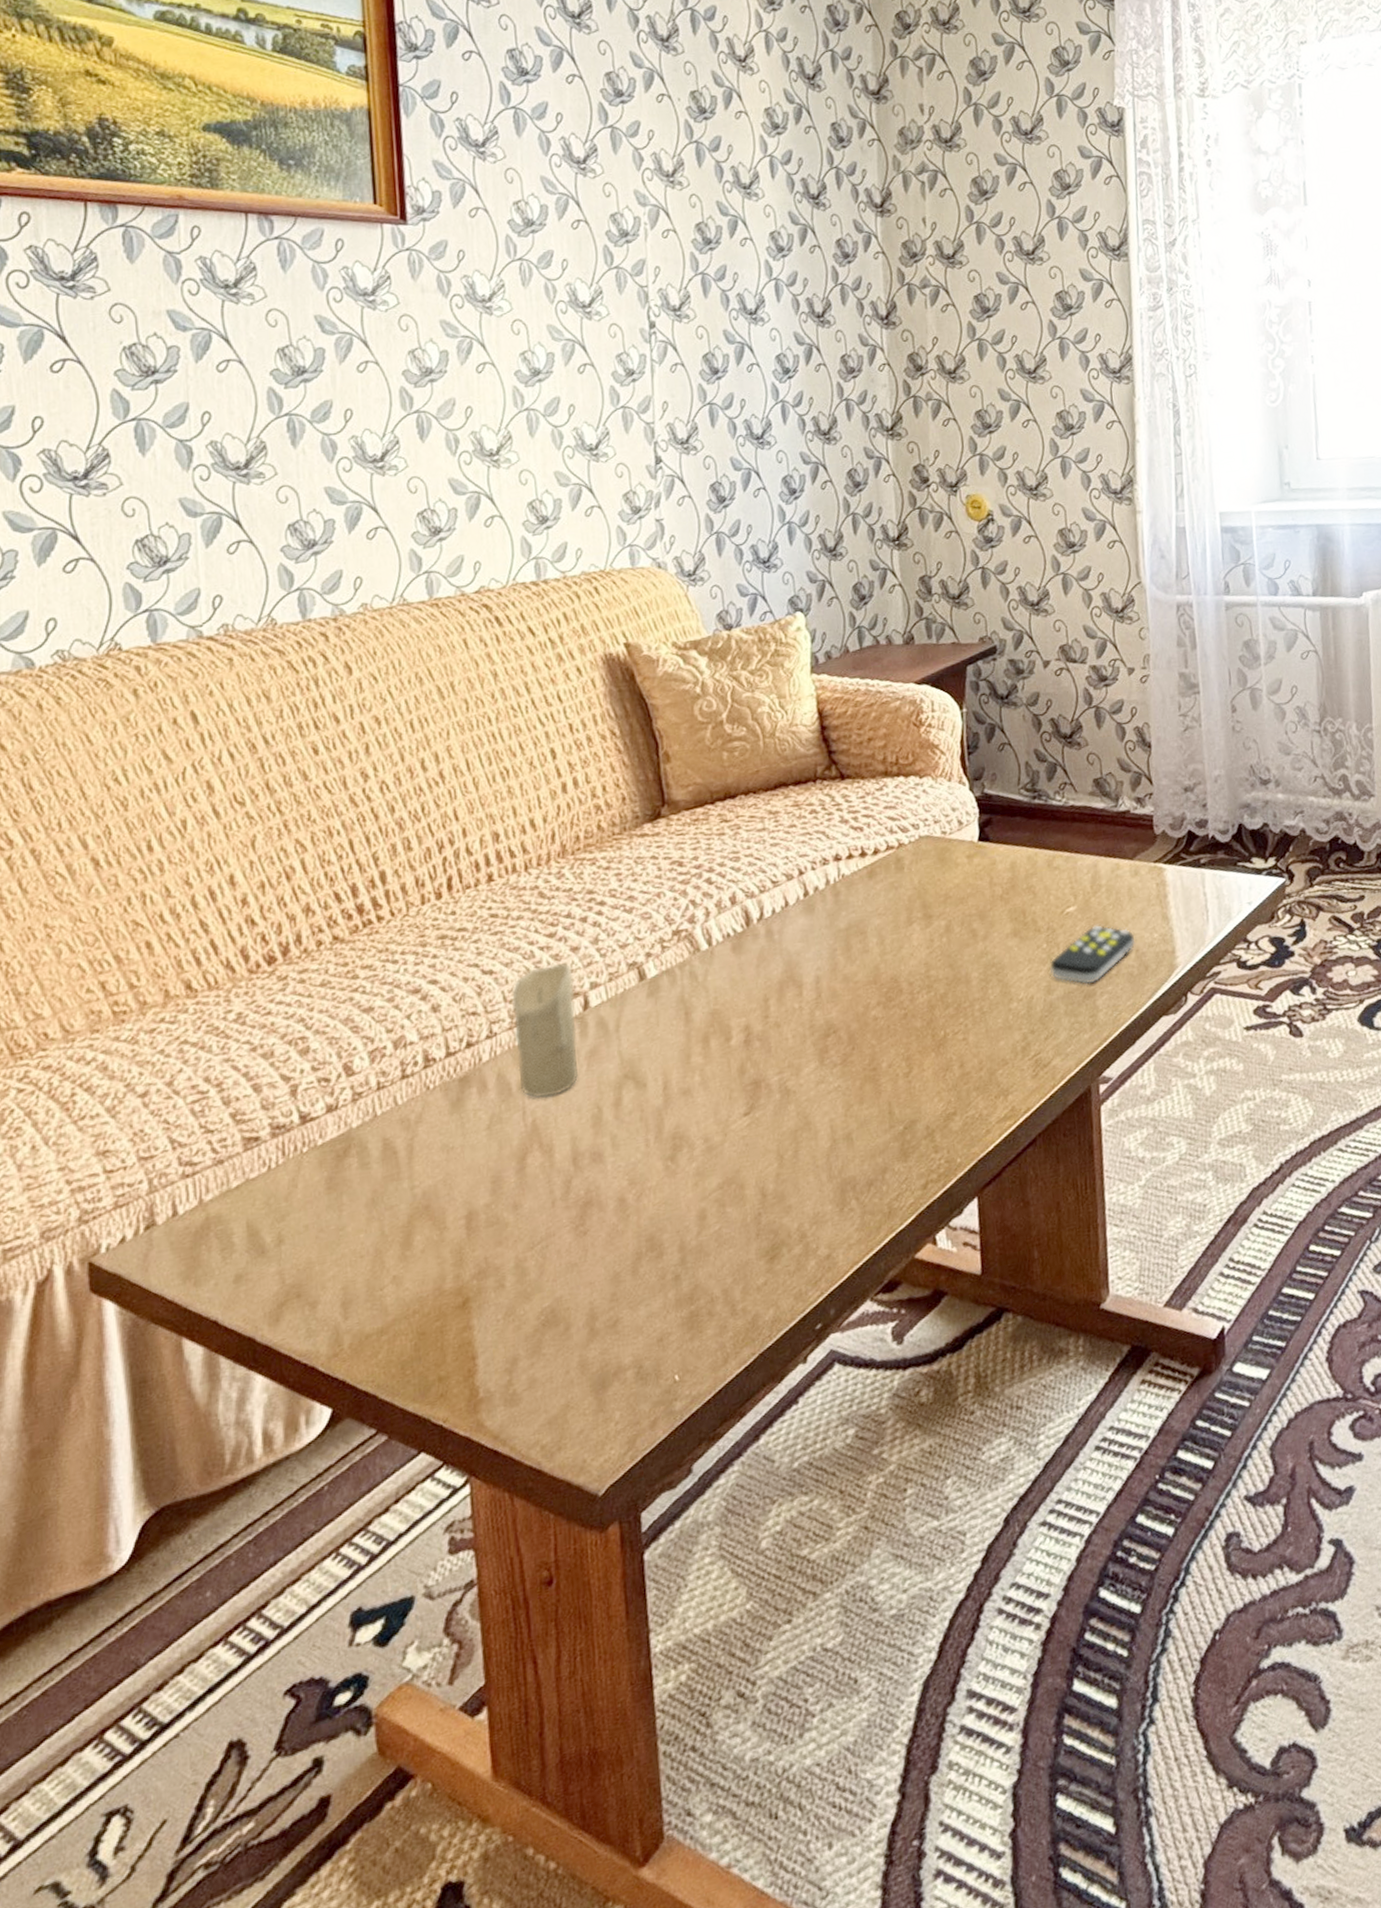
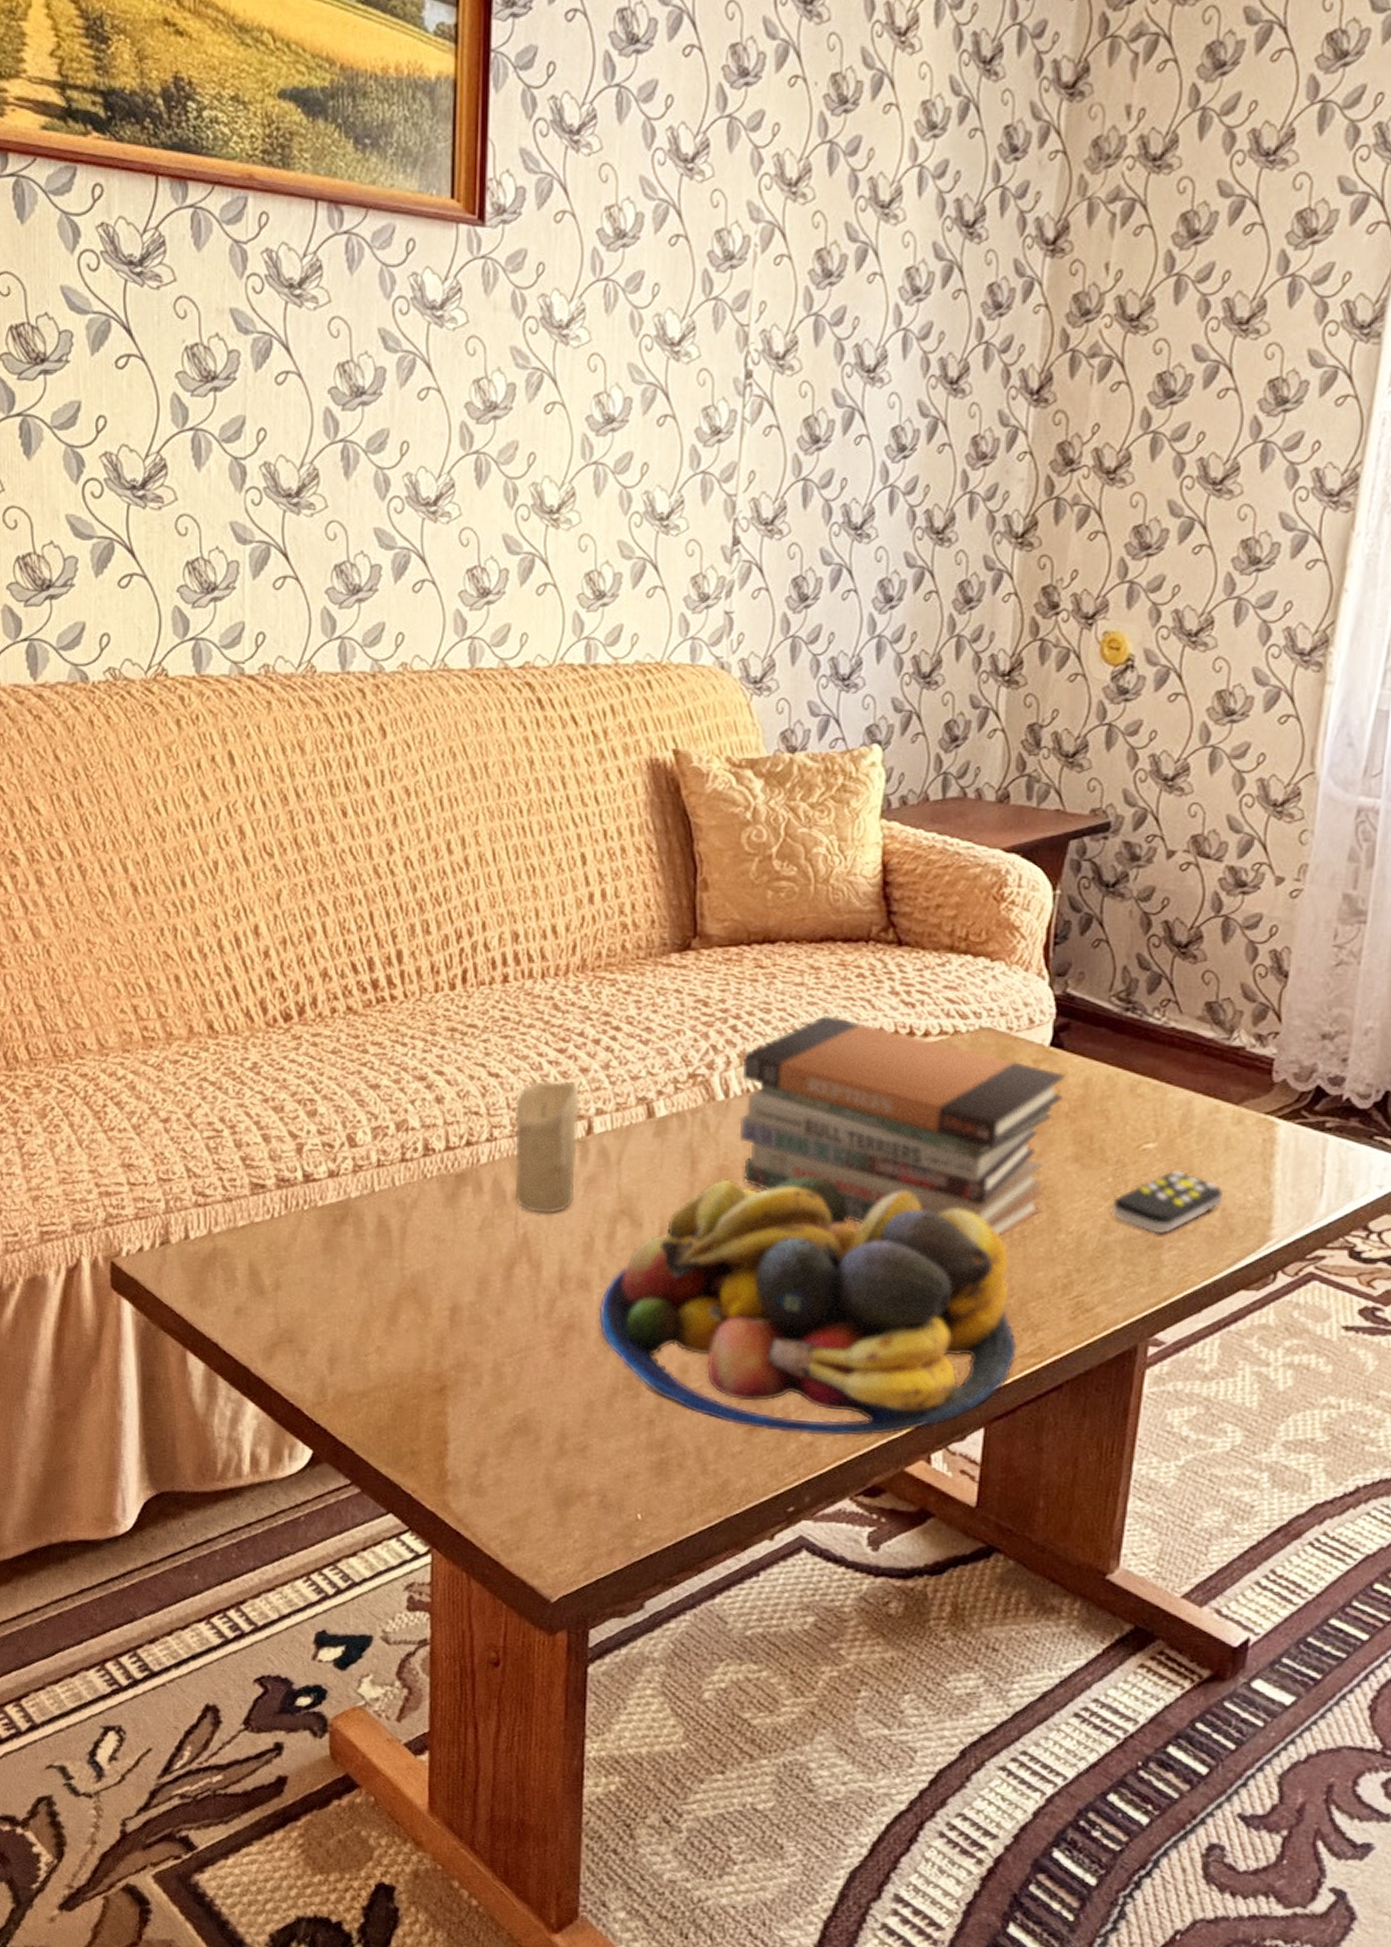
fruit bowl: none [614,994,994,1258] -> present [598,1175,1017,1437]
book stack: none [720,851,996,1036] -> present [739,1014,1066,1236]

